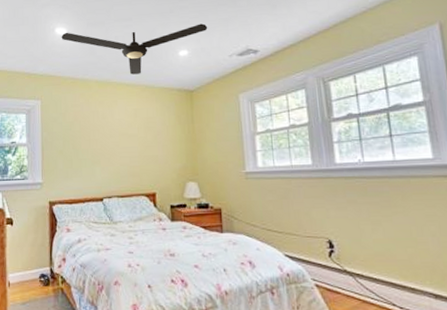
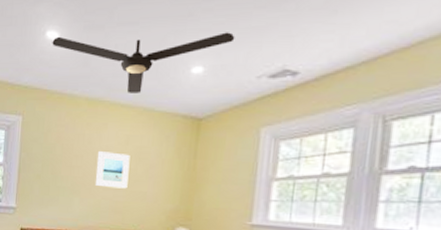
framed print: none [111,124,141,155] -> present [95,151,130,189]

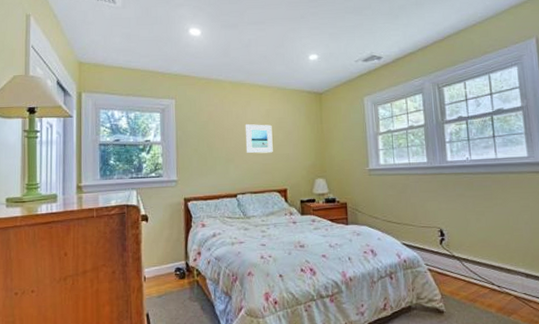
ceiling fan: present [52,32,235,93] -> none [195,30,336,77]

